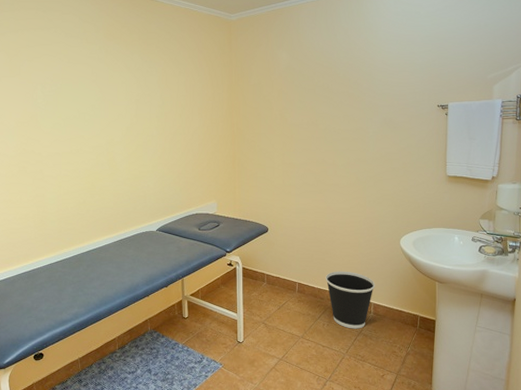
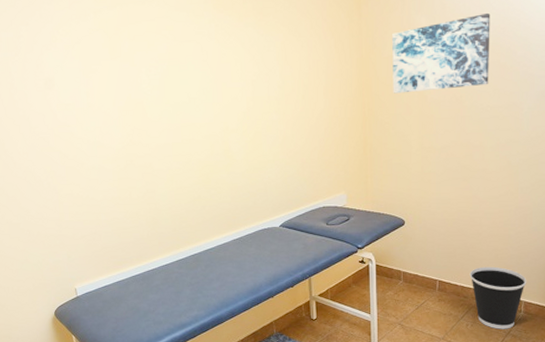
wall art: none [258,52,340,116] -> present [392,13,491,94]

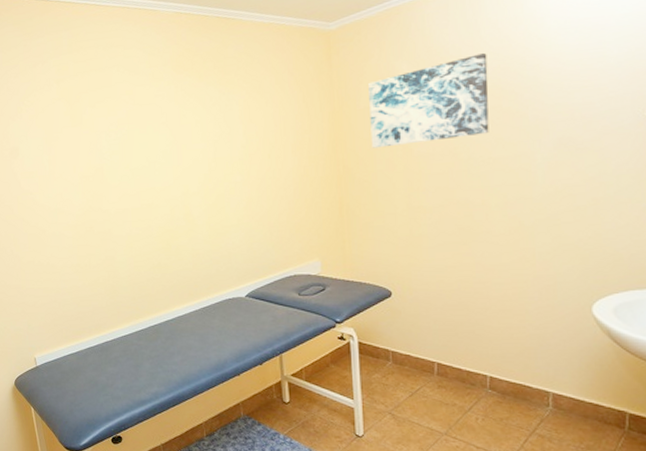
wastebasket: present [469,266,527,329] -> none [476,348,555,427]

